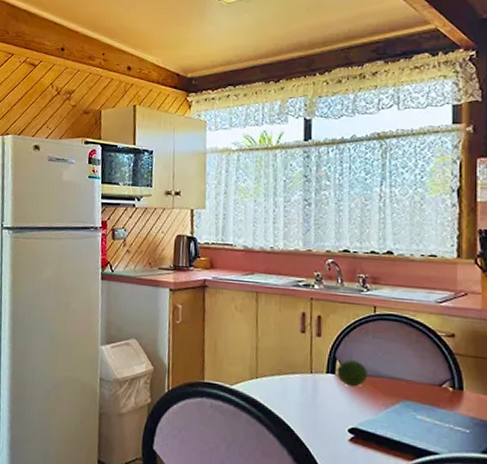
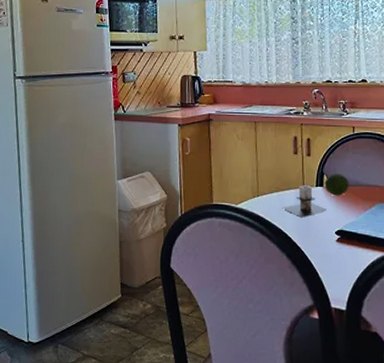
candle: none [284,370,338,409] -> present [282,185,327,218]

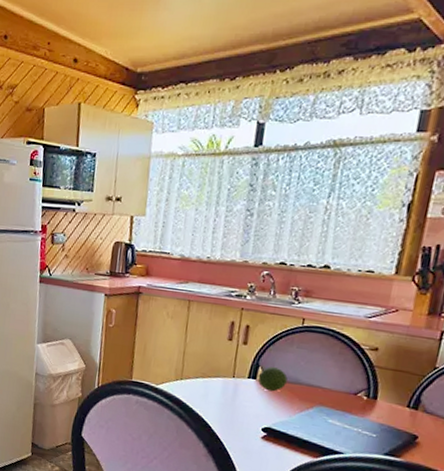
candle: present [282,185,327,218] -> none [206,374,256,409]

